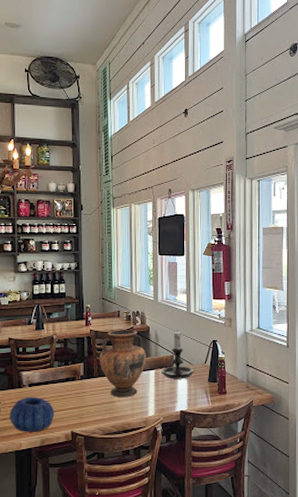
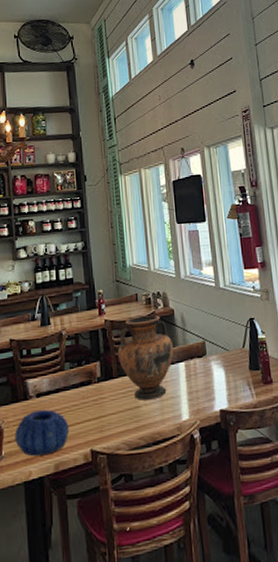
candle holder: present [160,329,195,379] -> none [191,309,232,371]

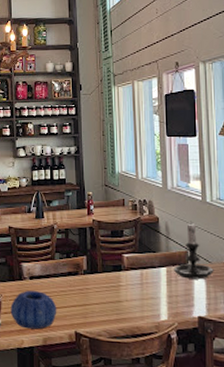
vase: present [117,315,174,401] -> none [103,220,157,297]
candle holder: none [191,309,232,371] -> present [173,221,214,280]

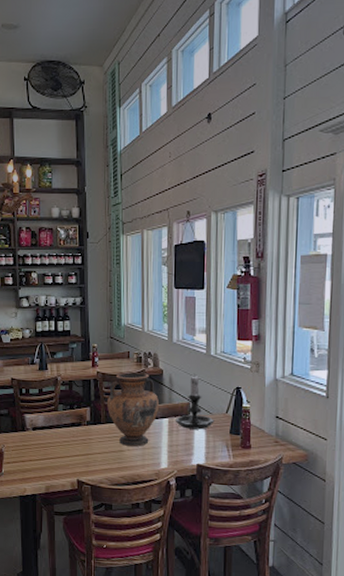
decorative bowl: present [10,290,57,330] -> none [13,440,60,478]
vase: none [103,220,157,297] -> present [106,372,160,446]

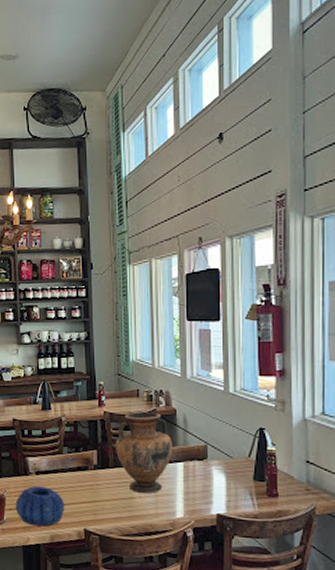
decorative bowl: none [13,440,60,478] -> present [15,485,65,527]
candle holder: present [175,373,214,430] -> none [190,413,235,475]

